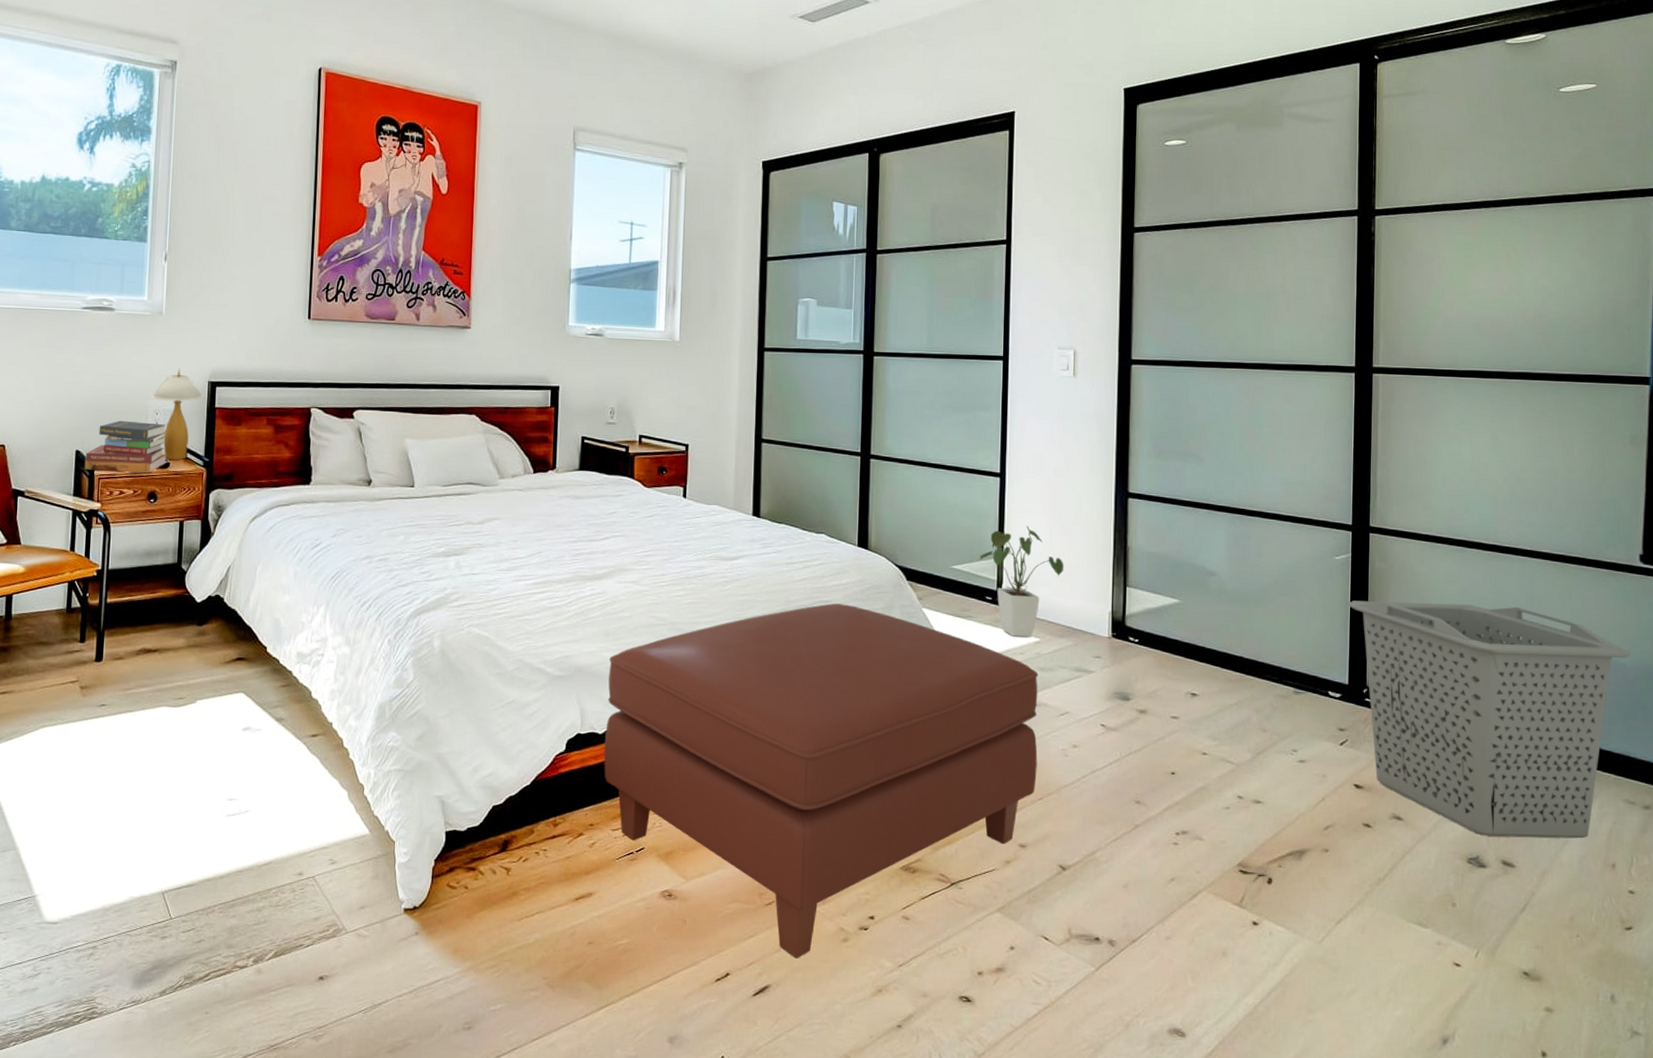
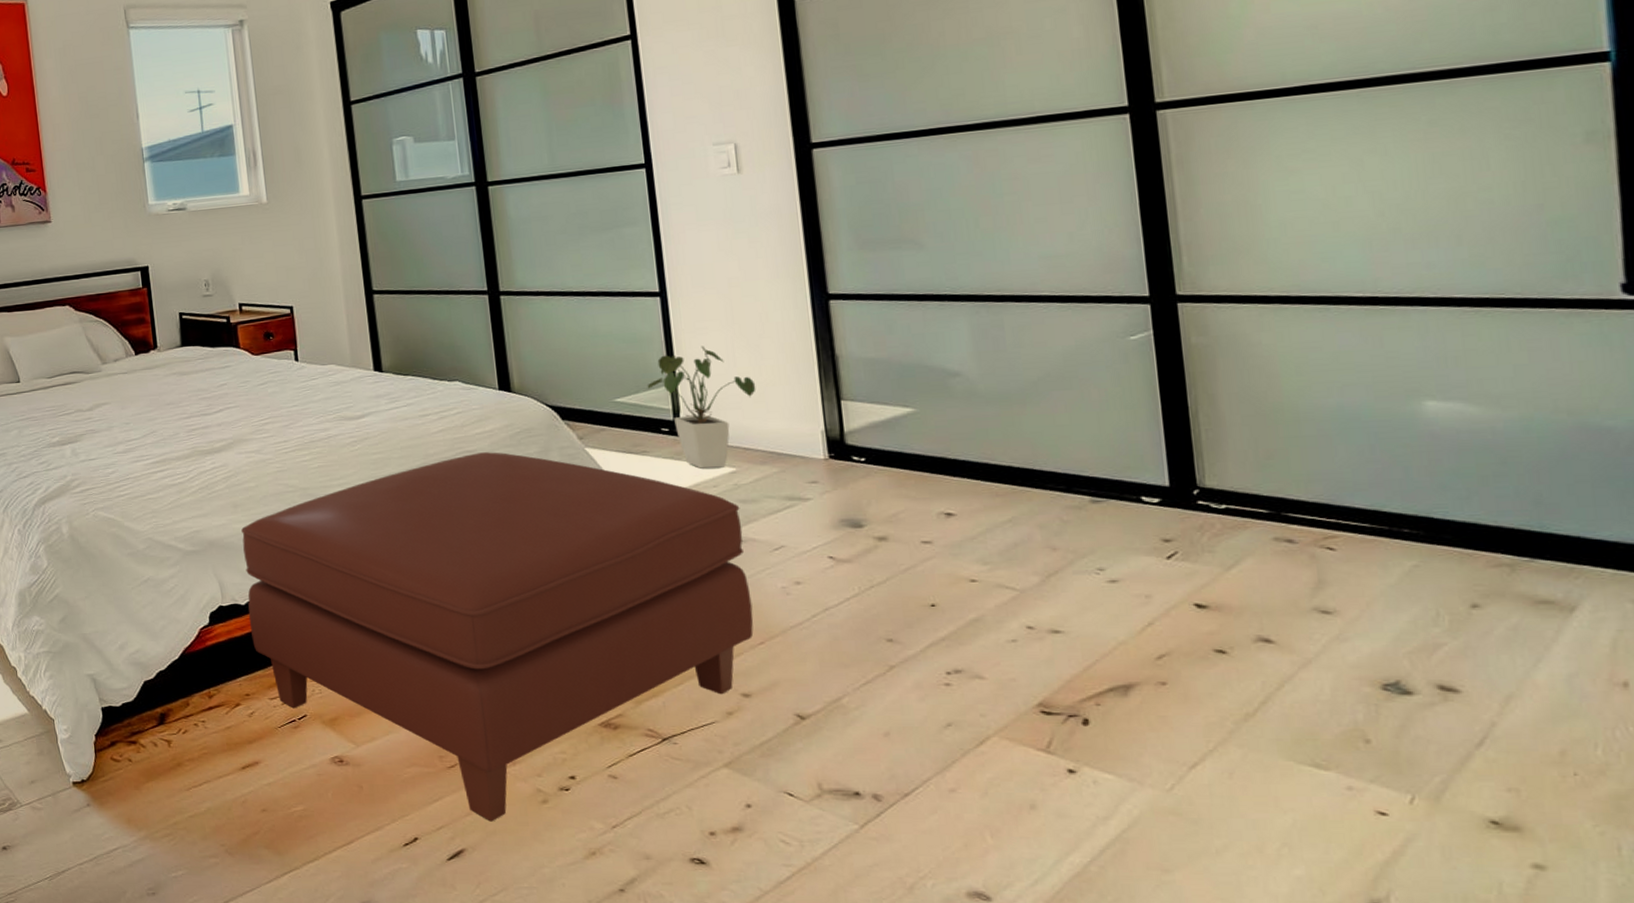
laundry basket: present [1348,601,1632,839] -> none [1156,370,1623,656]

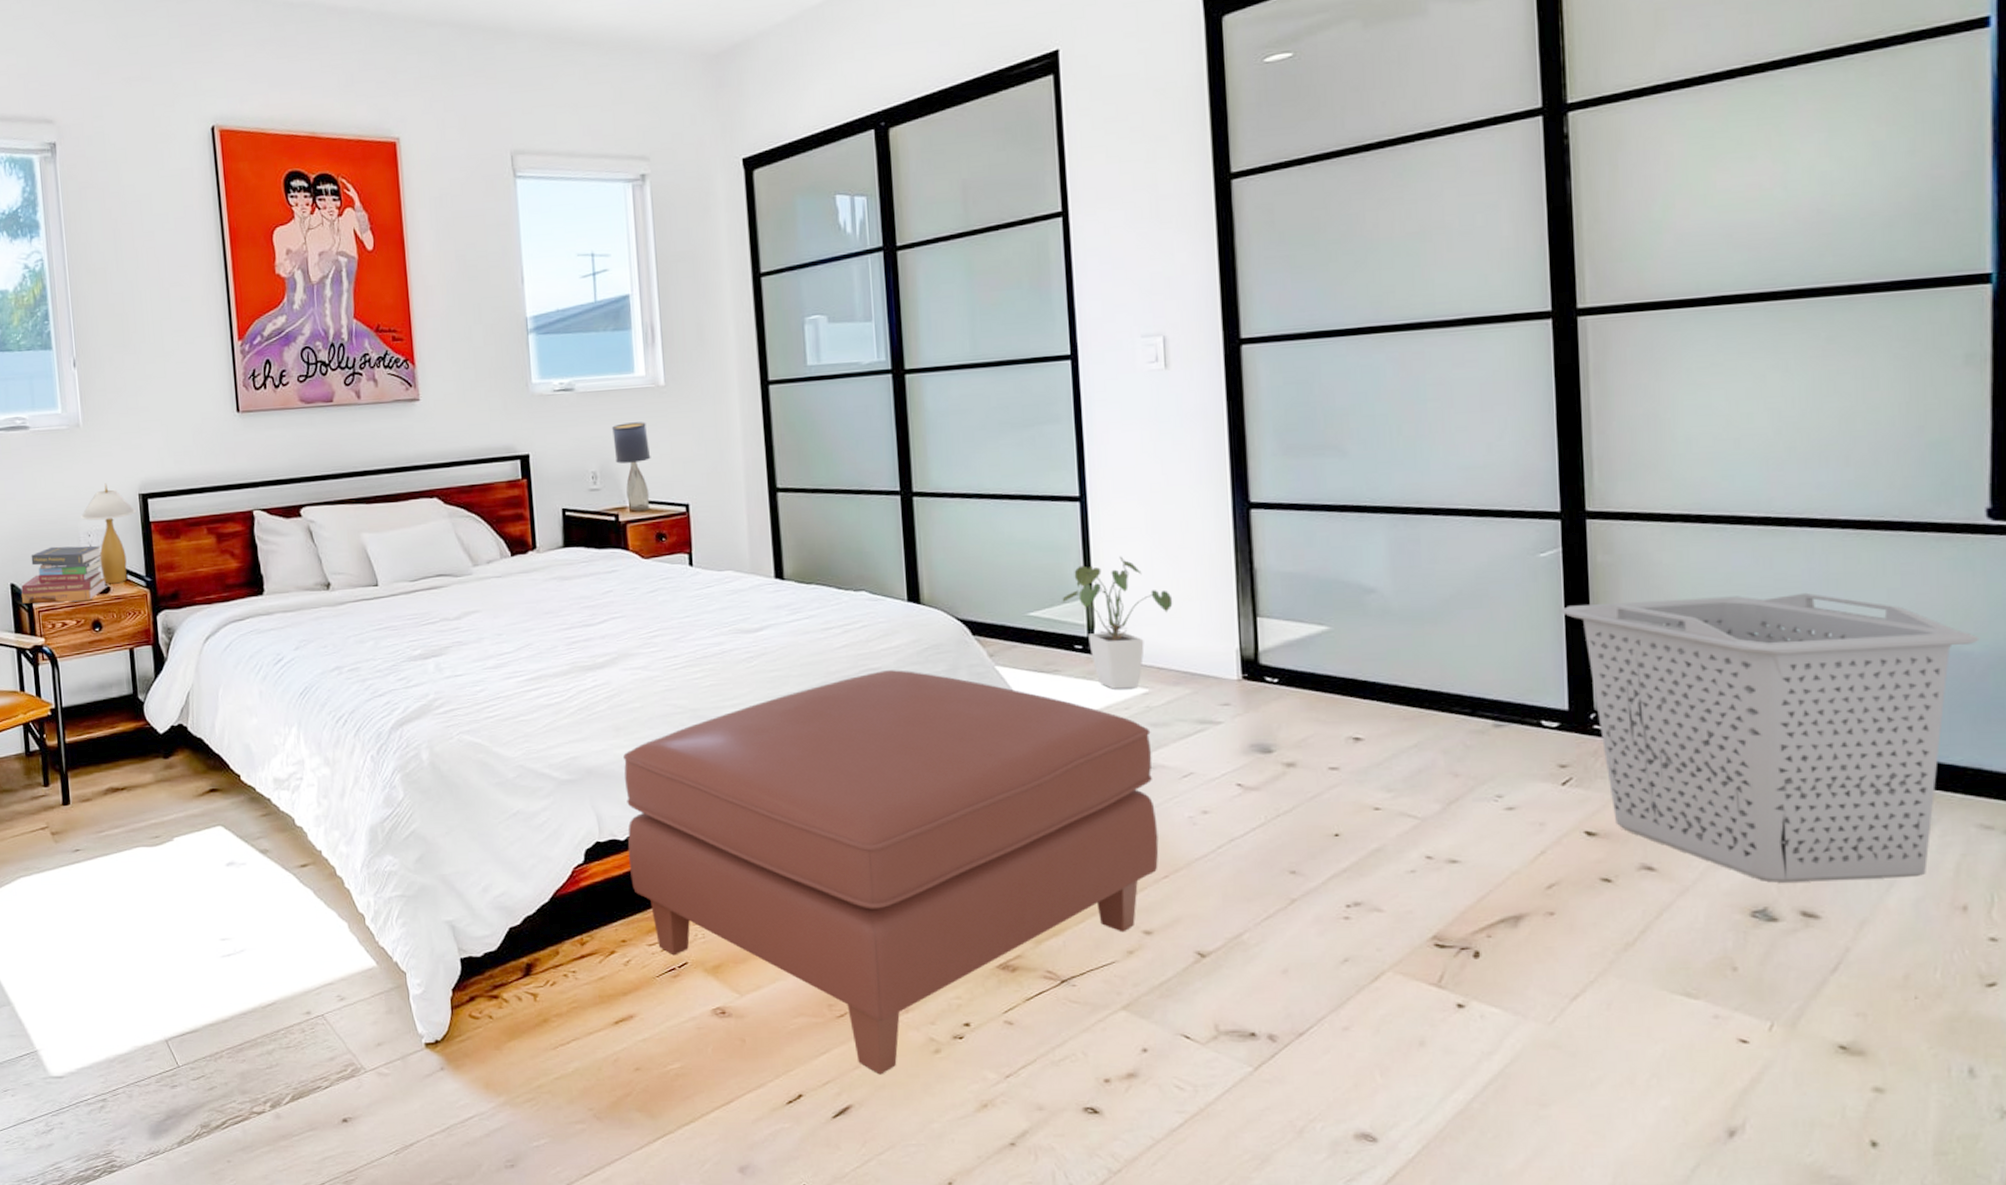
table lamp: none [221,235,258,315] -> present [612,422,651,512]
laundry basket: none [1156,370,1623,656] -> present [1561,592,1980,883]

